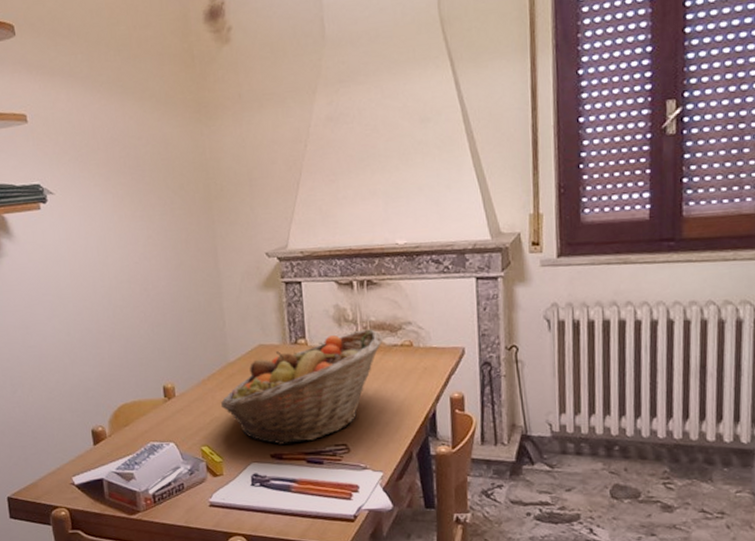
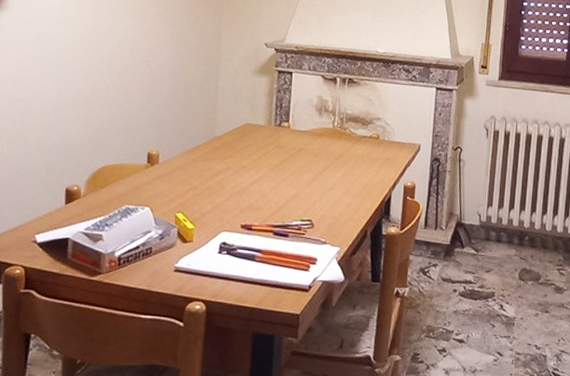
fruit basket: present [220,329,383,446] -> none [201,120,355,218]

